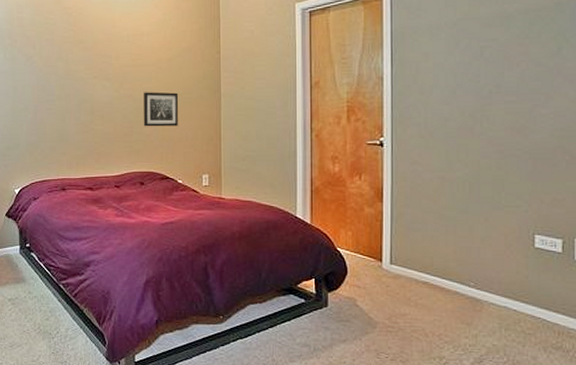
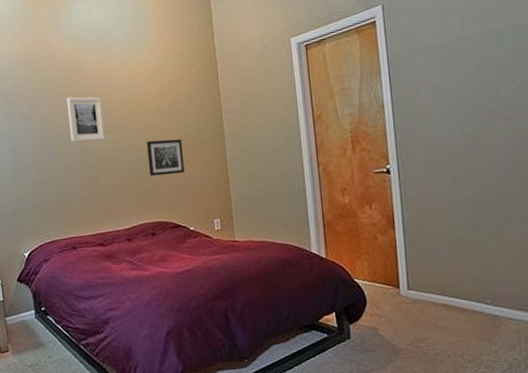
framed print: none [70,42,104,87] -> present [66,97,105,142]

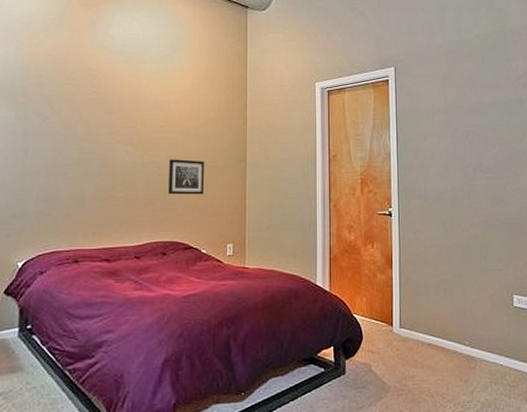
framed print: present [66,97,105,142] -> none [91,105,129,152]

